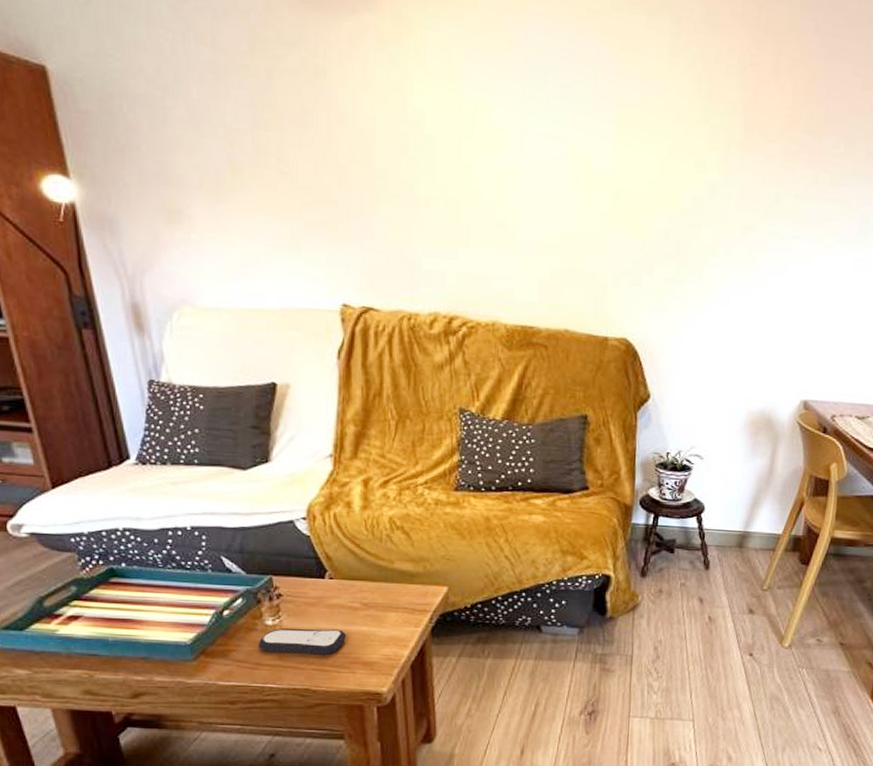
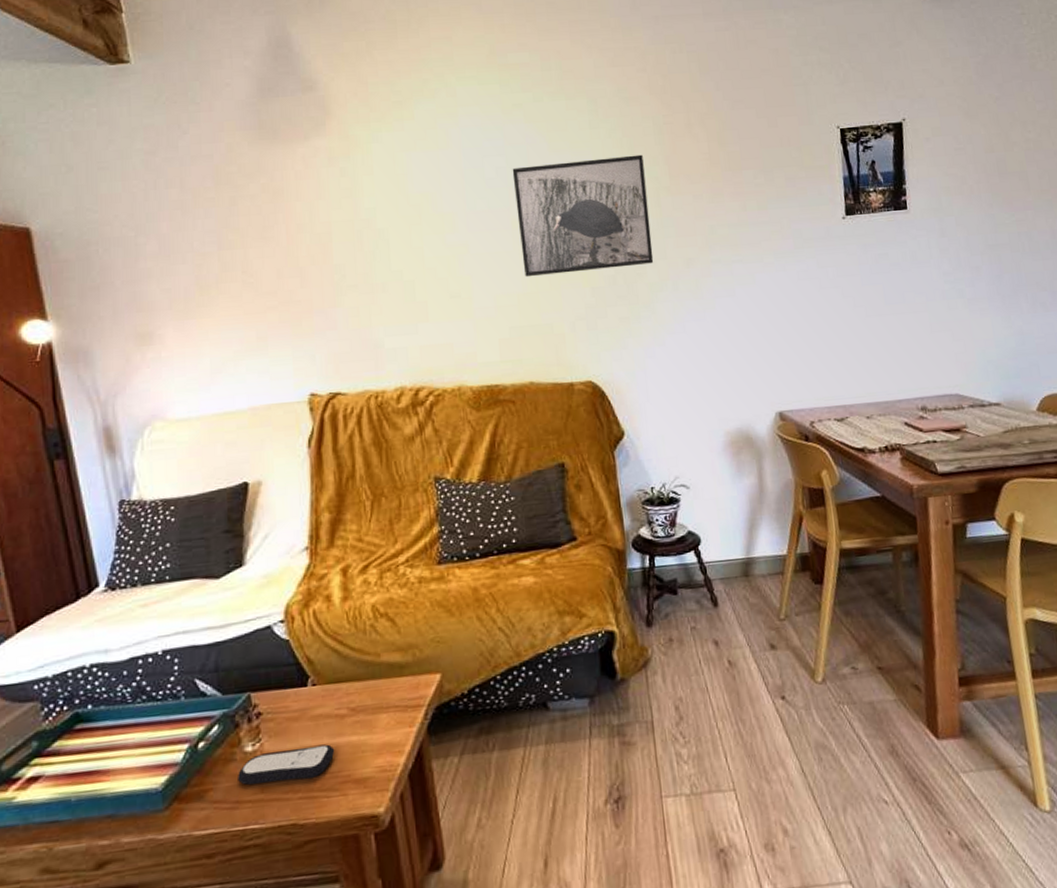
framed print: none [574,89,720,225] -> present [512,154,654,278]

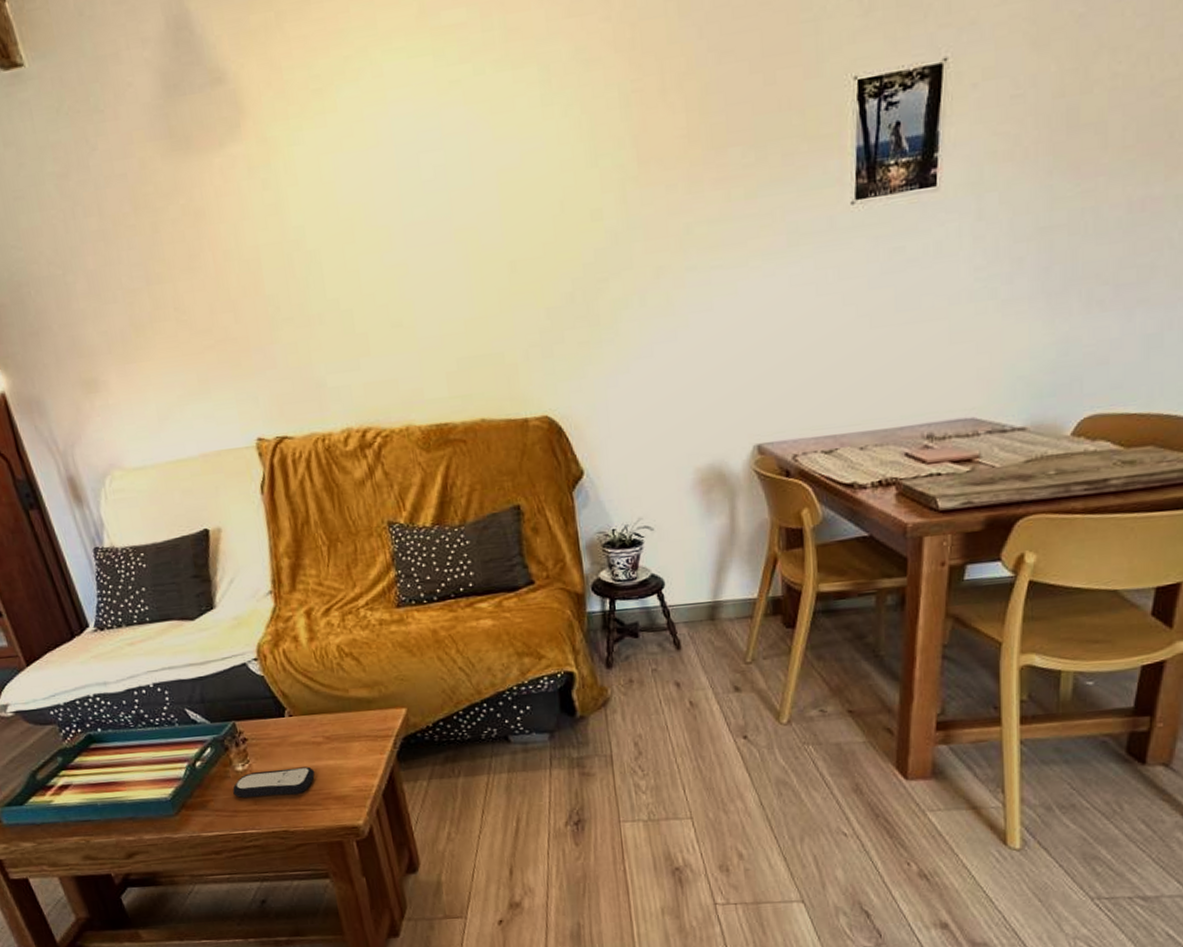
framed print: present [512,154,654,278] -> none [452,136,618,300]

